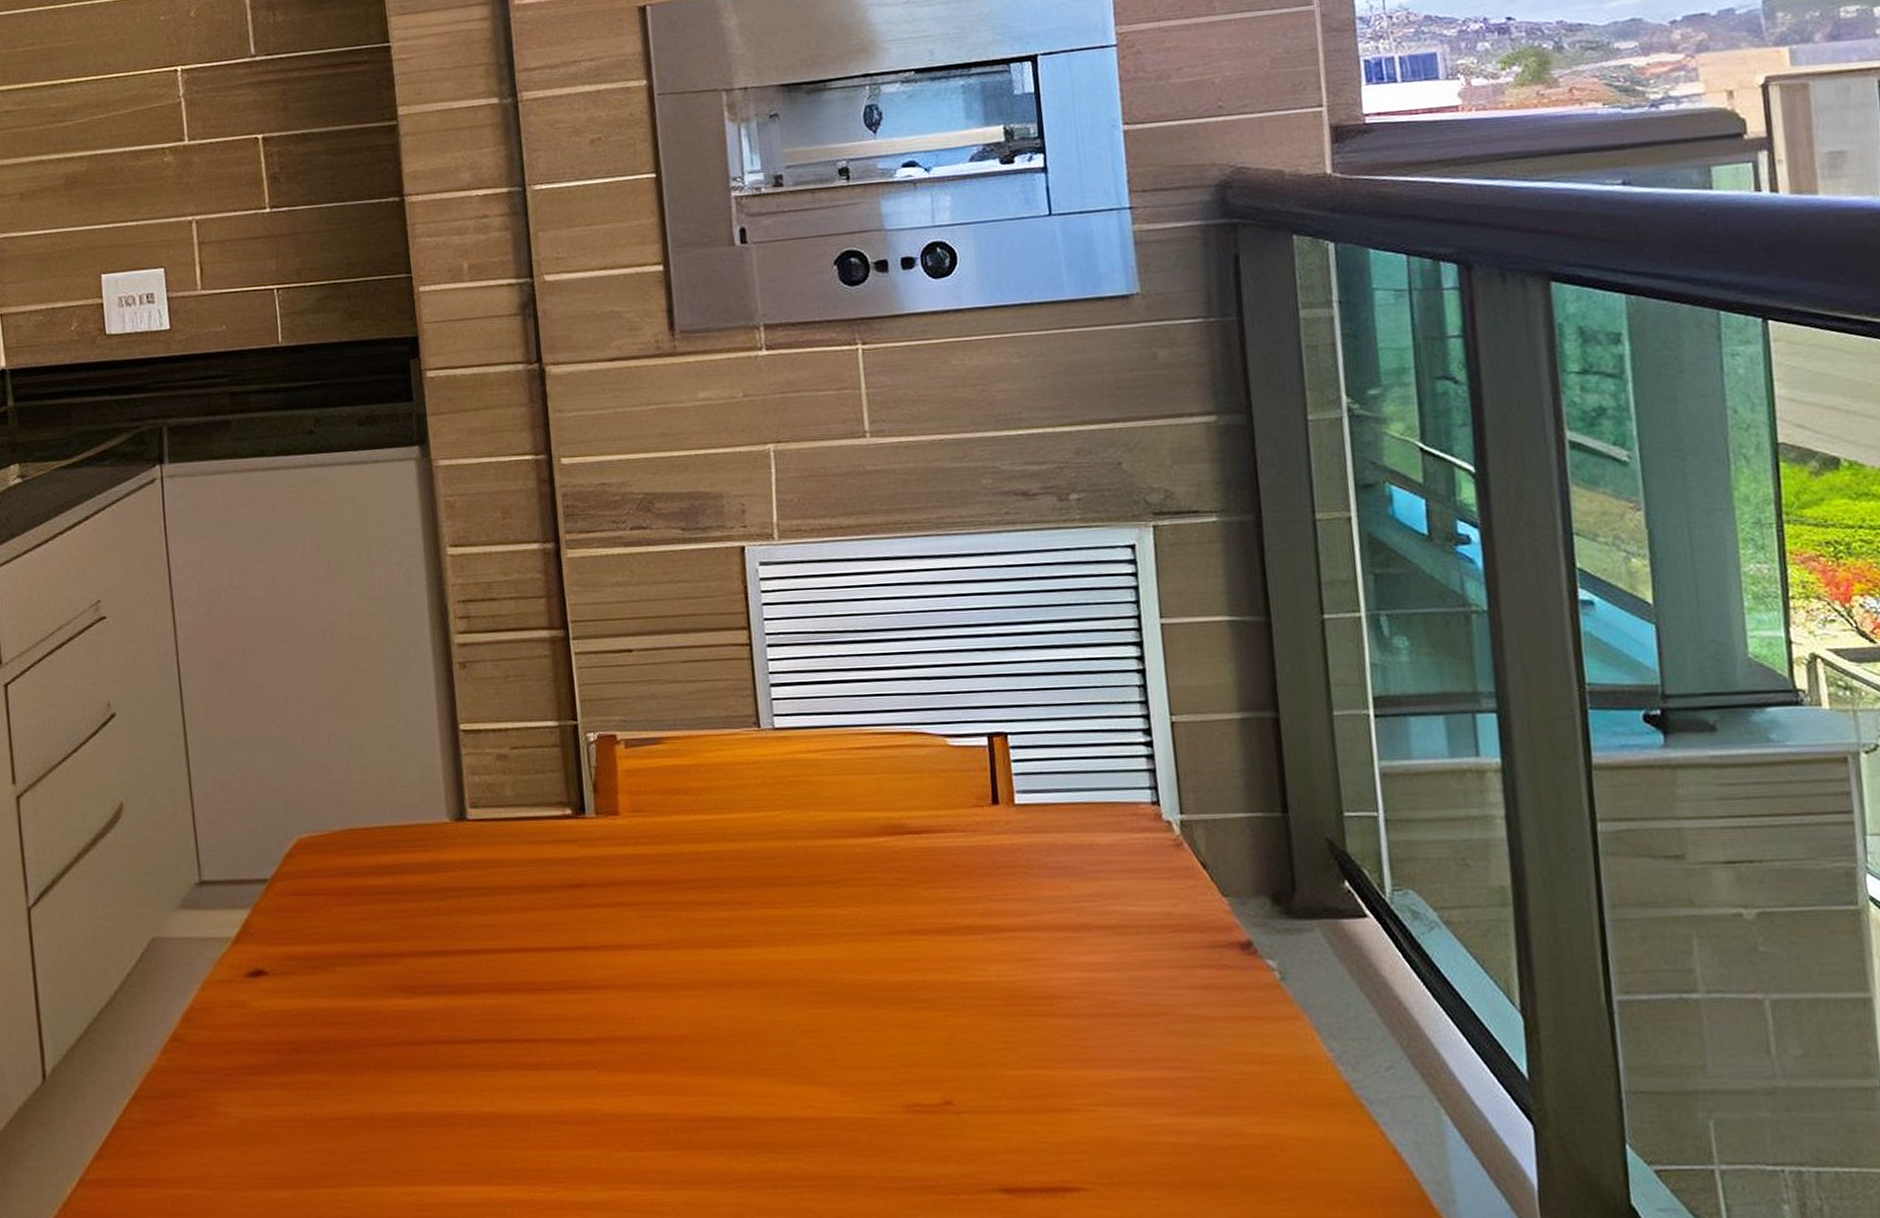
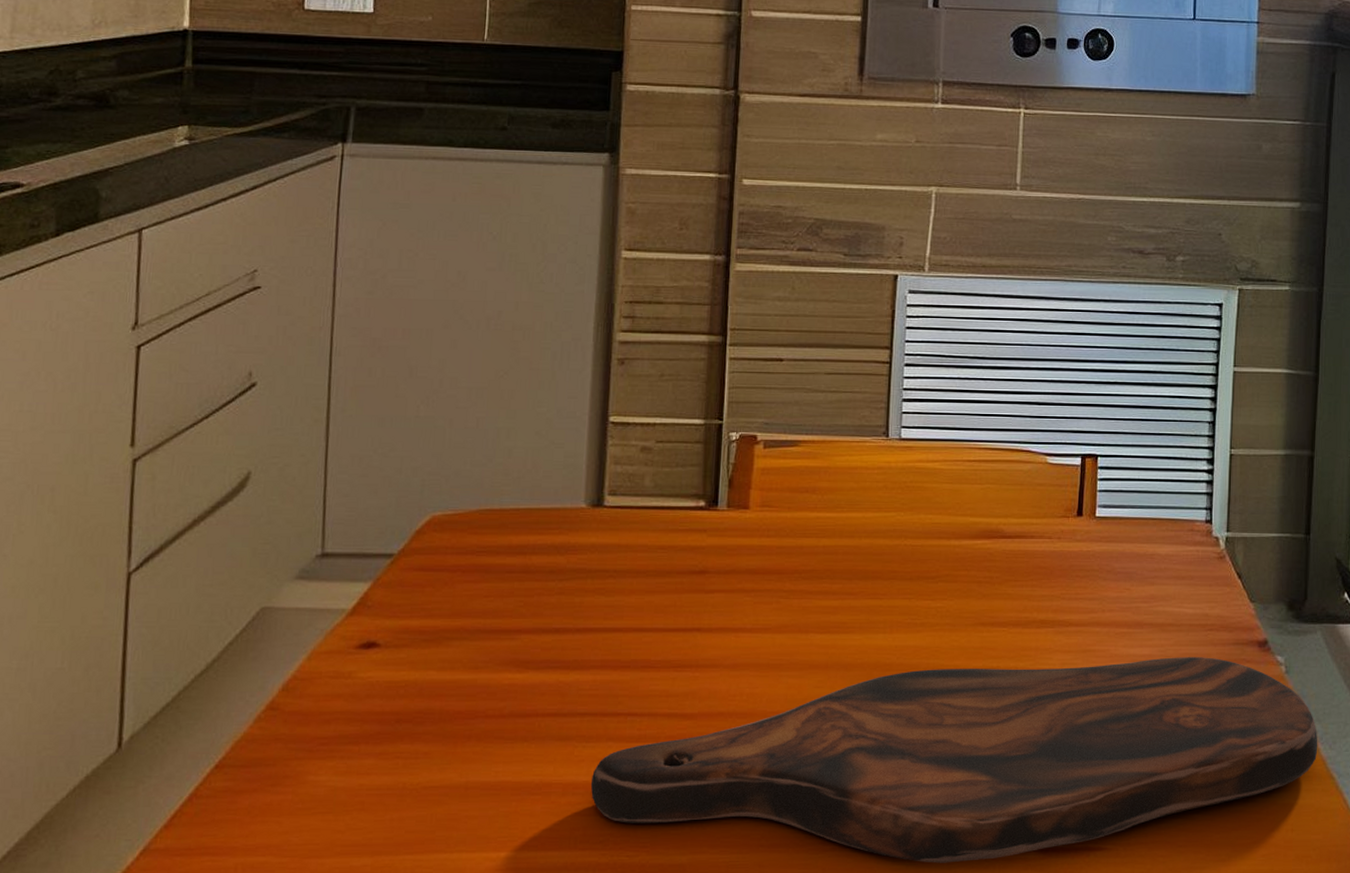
cutting board: none [495,963,1338,1204] -> present [590,657,1318,863]

